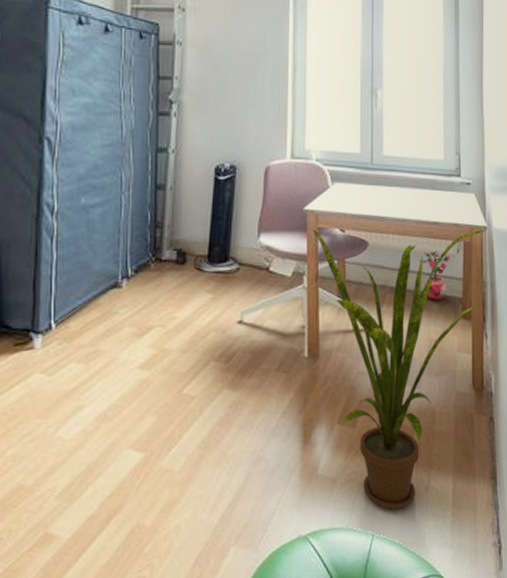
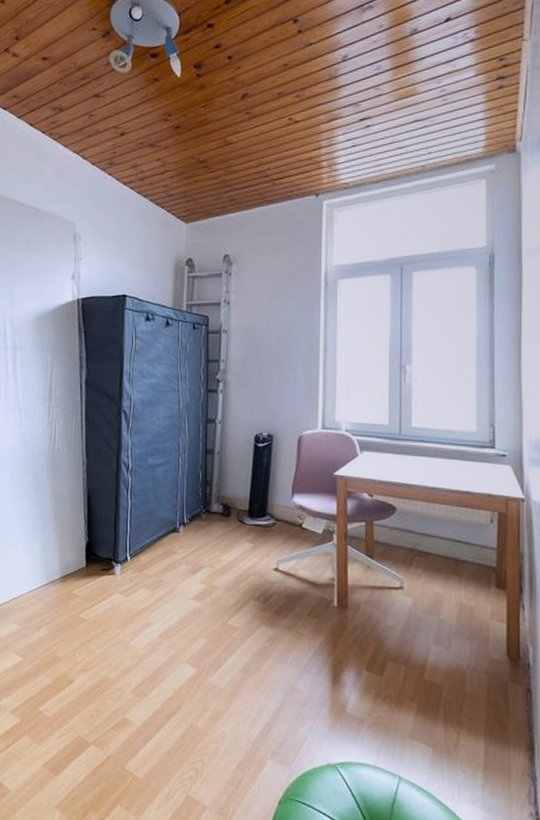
house plant: present [312,229,486,510] -> none [341,493,524,759]
potted plant: present [419,250,450,301] -> none [449,518,483,567]

